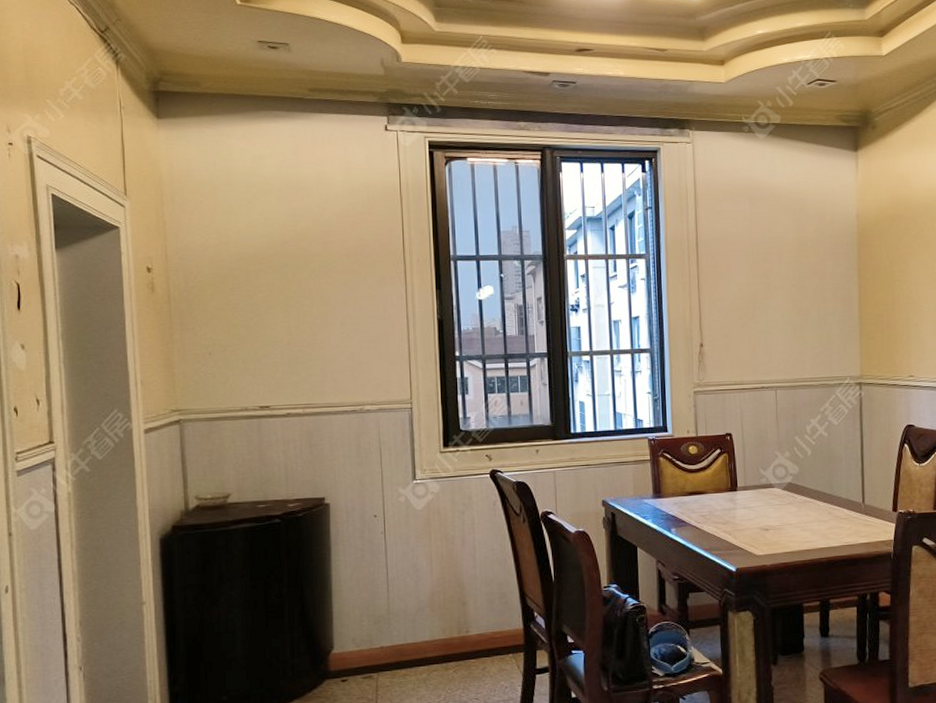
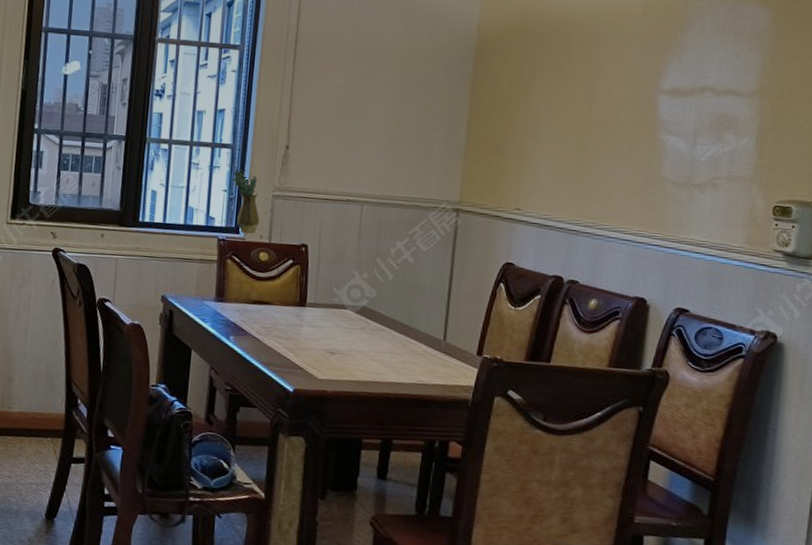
vase: none [654,369,686,431] -> present [232,166,260,234]

